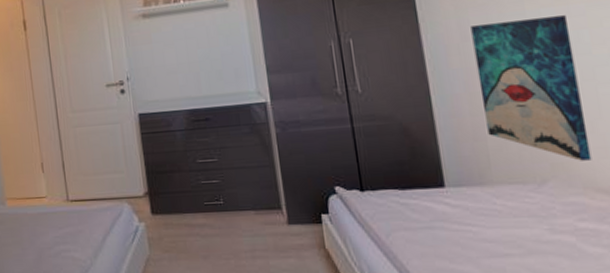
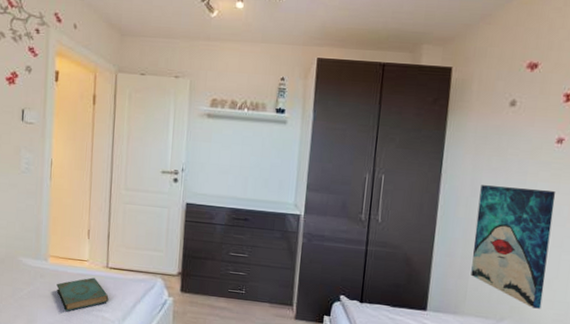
book: none [18,215,76,258] -> present [56,277,109,312]

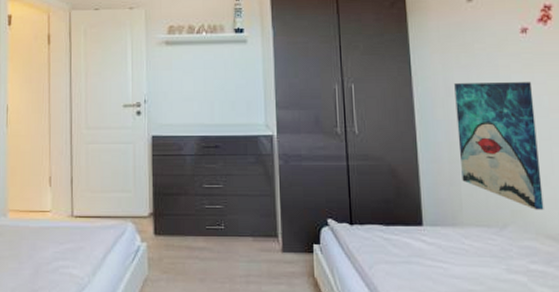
book: present [56,277,109,312] -> none [17,230,76,273]

